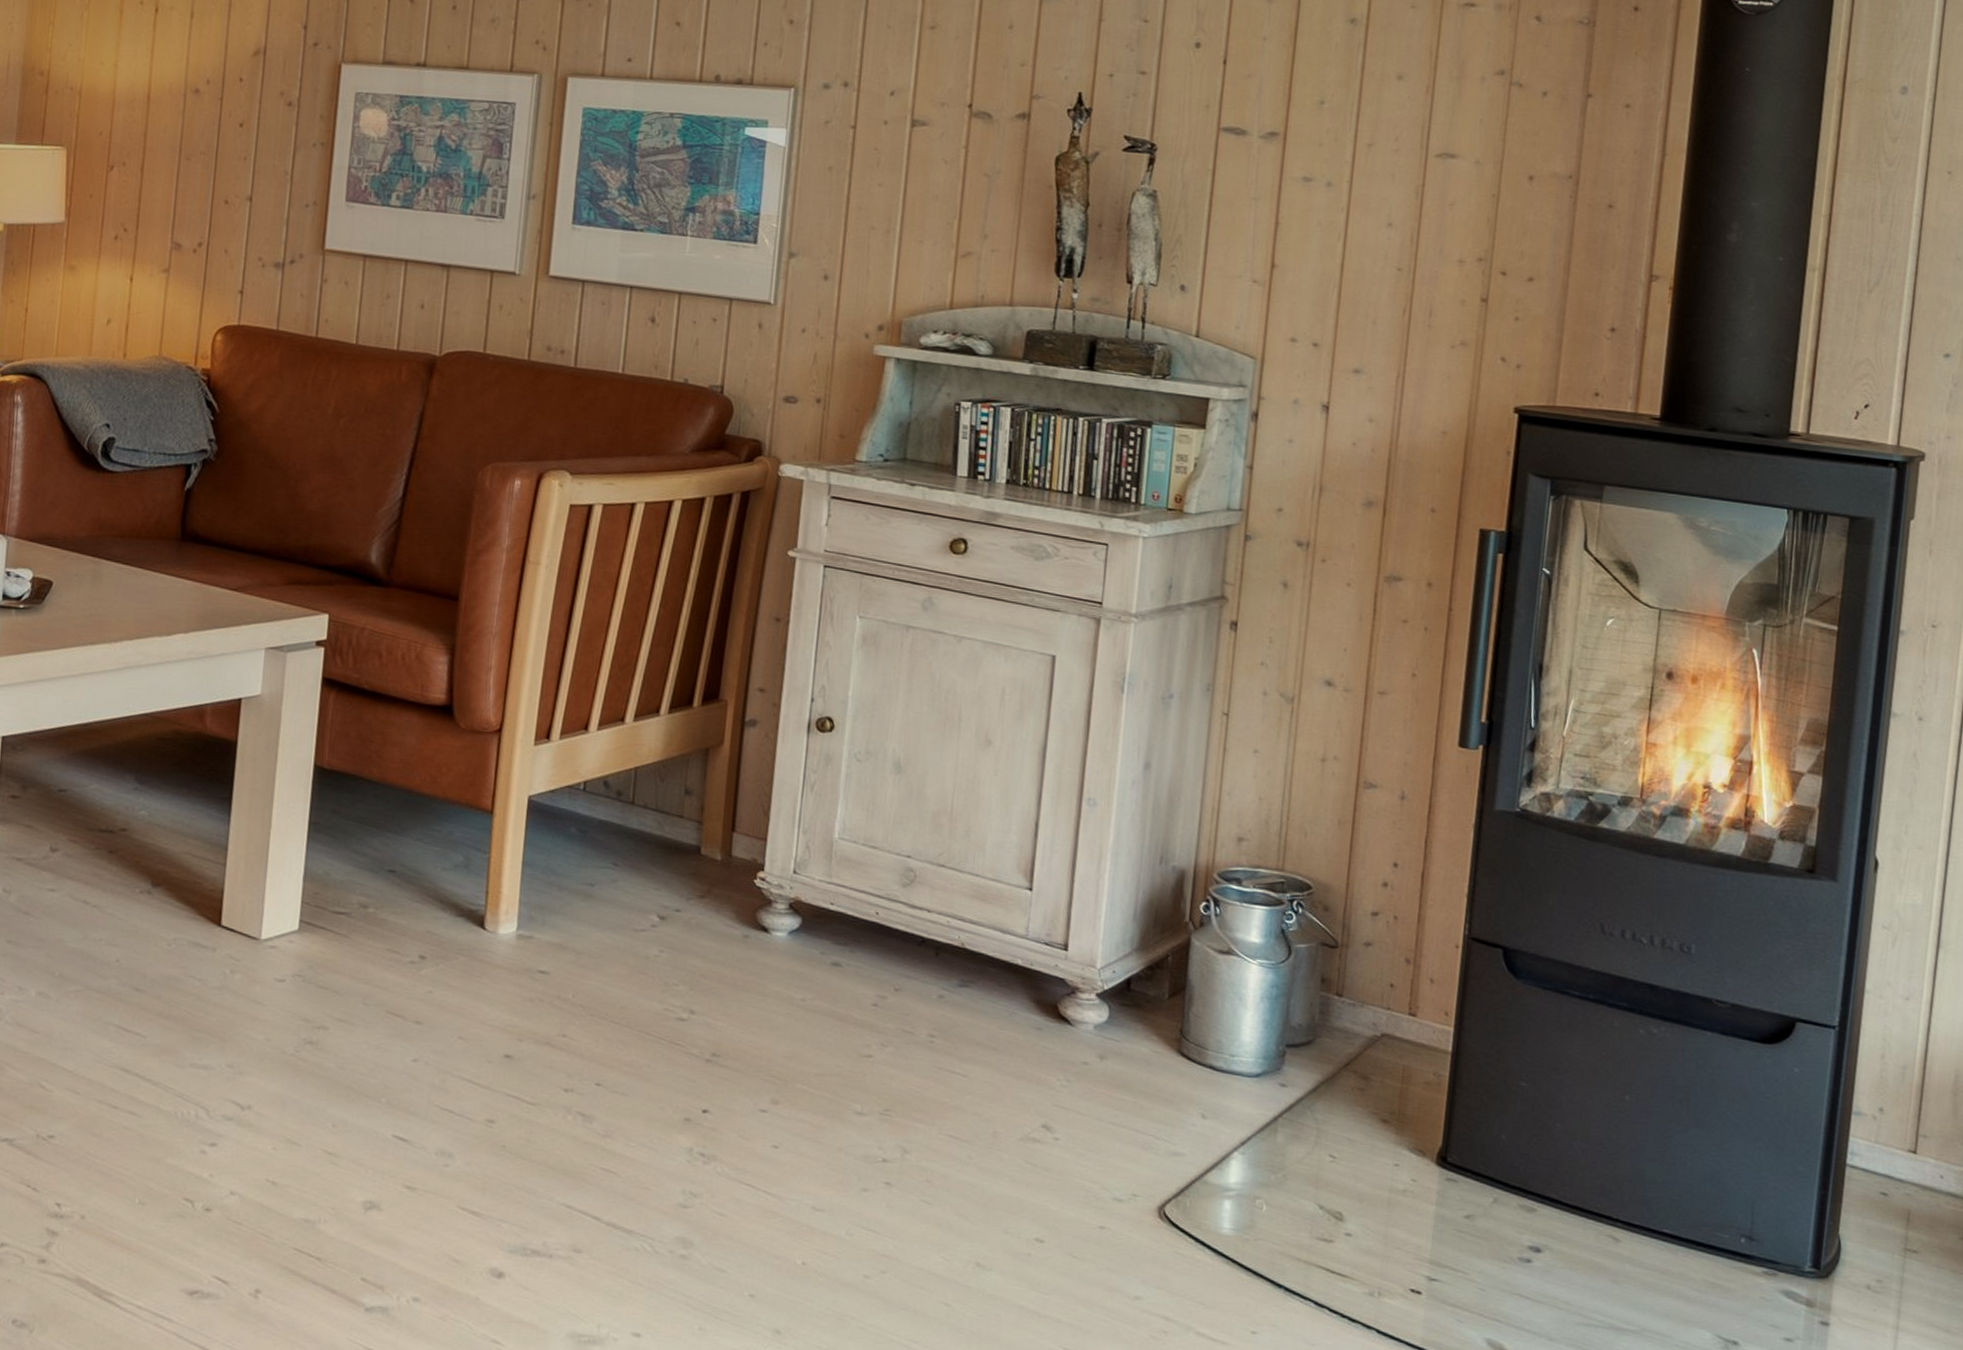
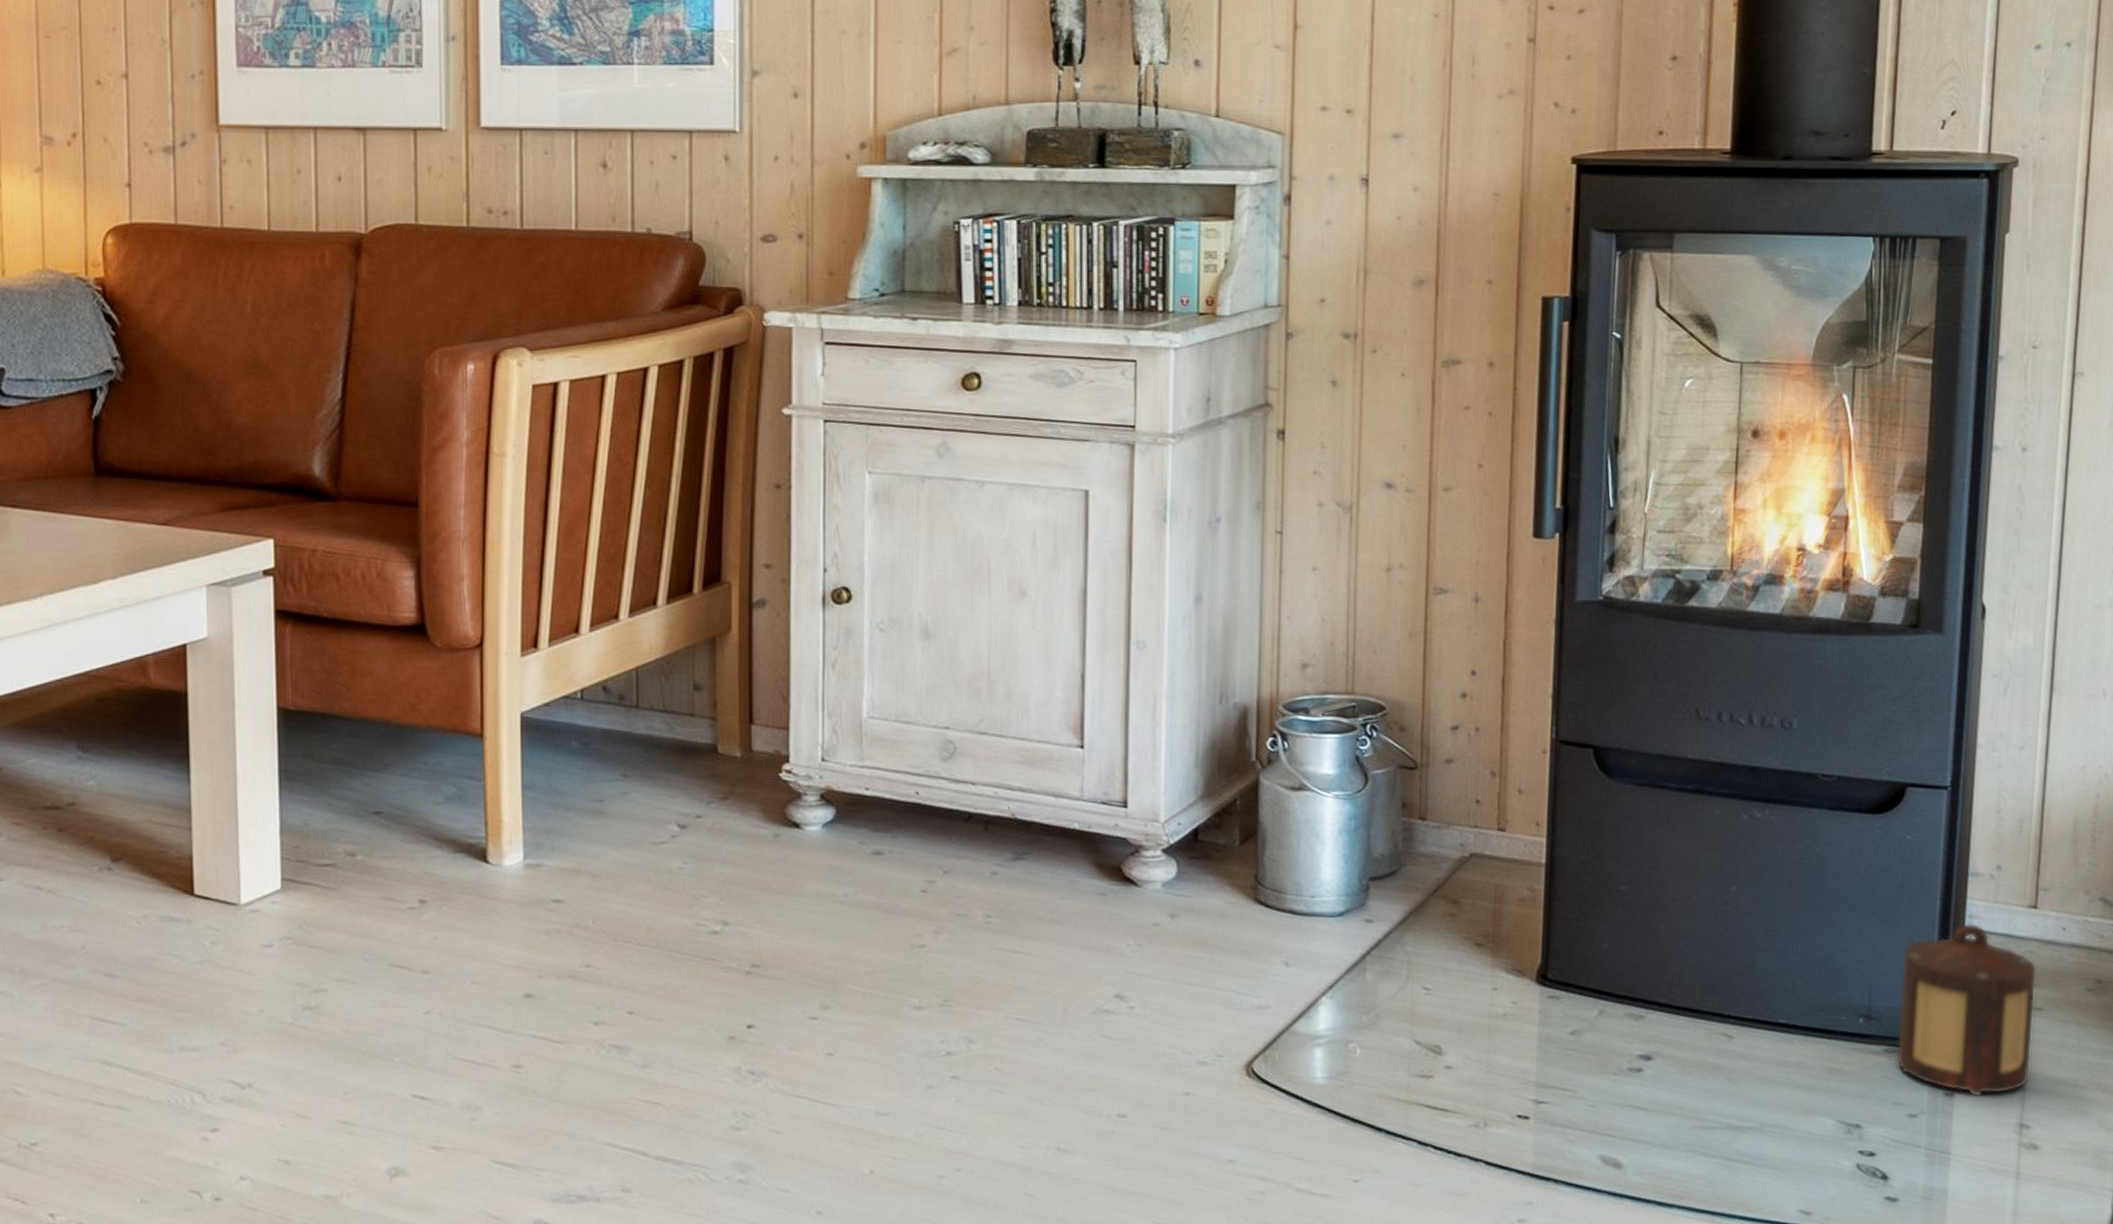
lantern: none [1775,1159,1913,1330] -> present [1896,922,2036,1097]

